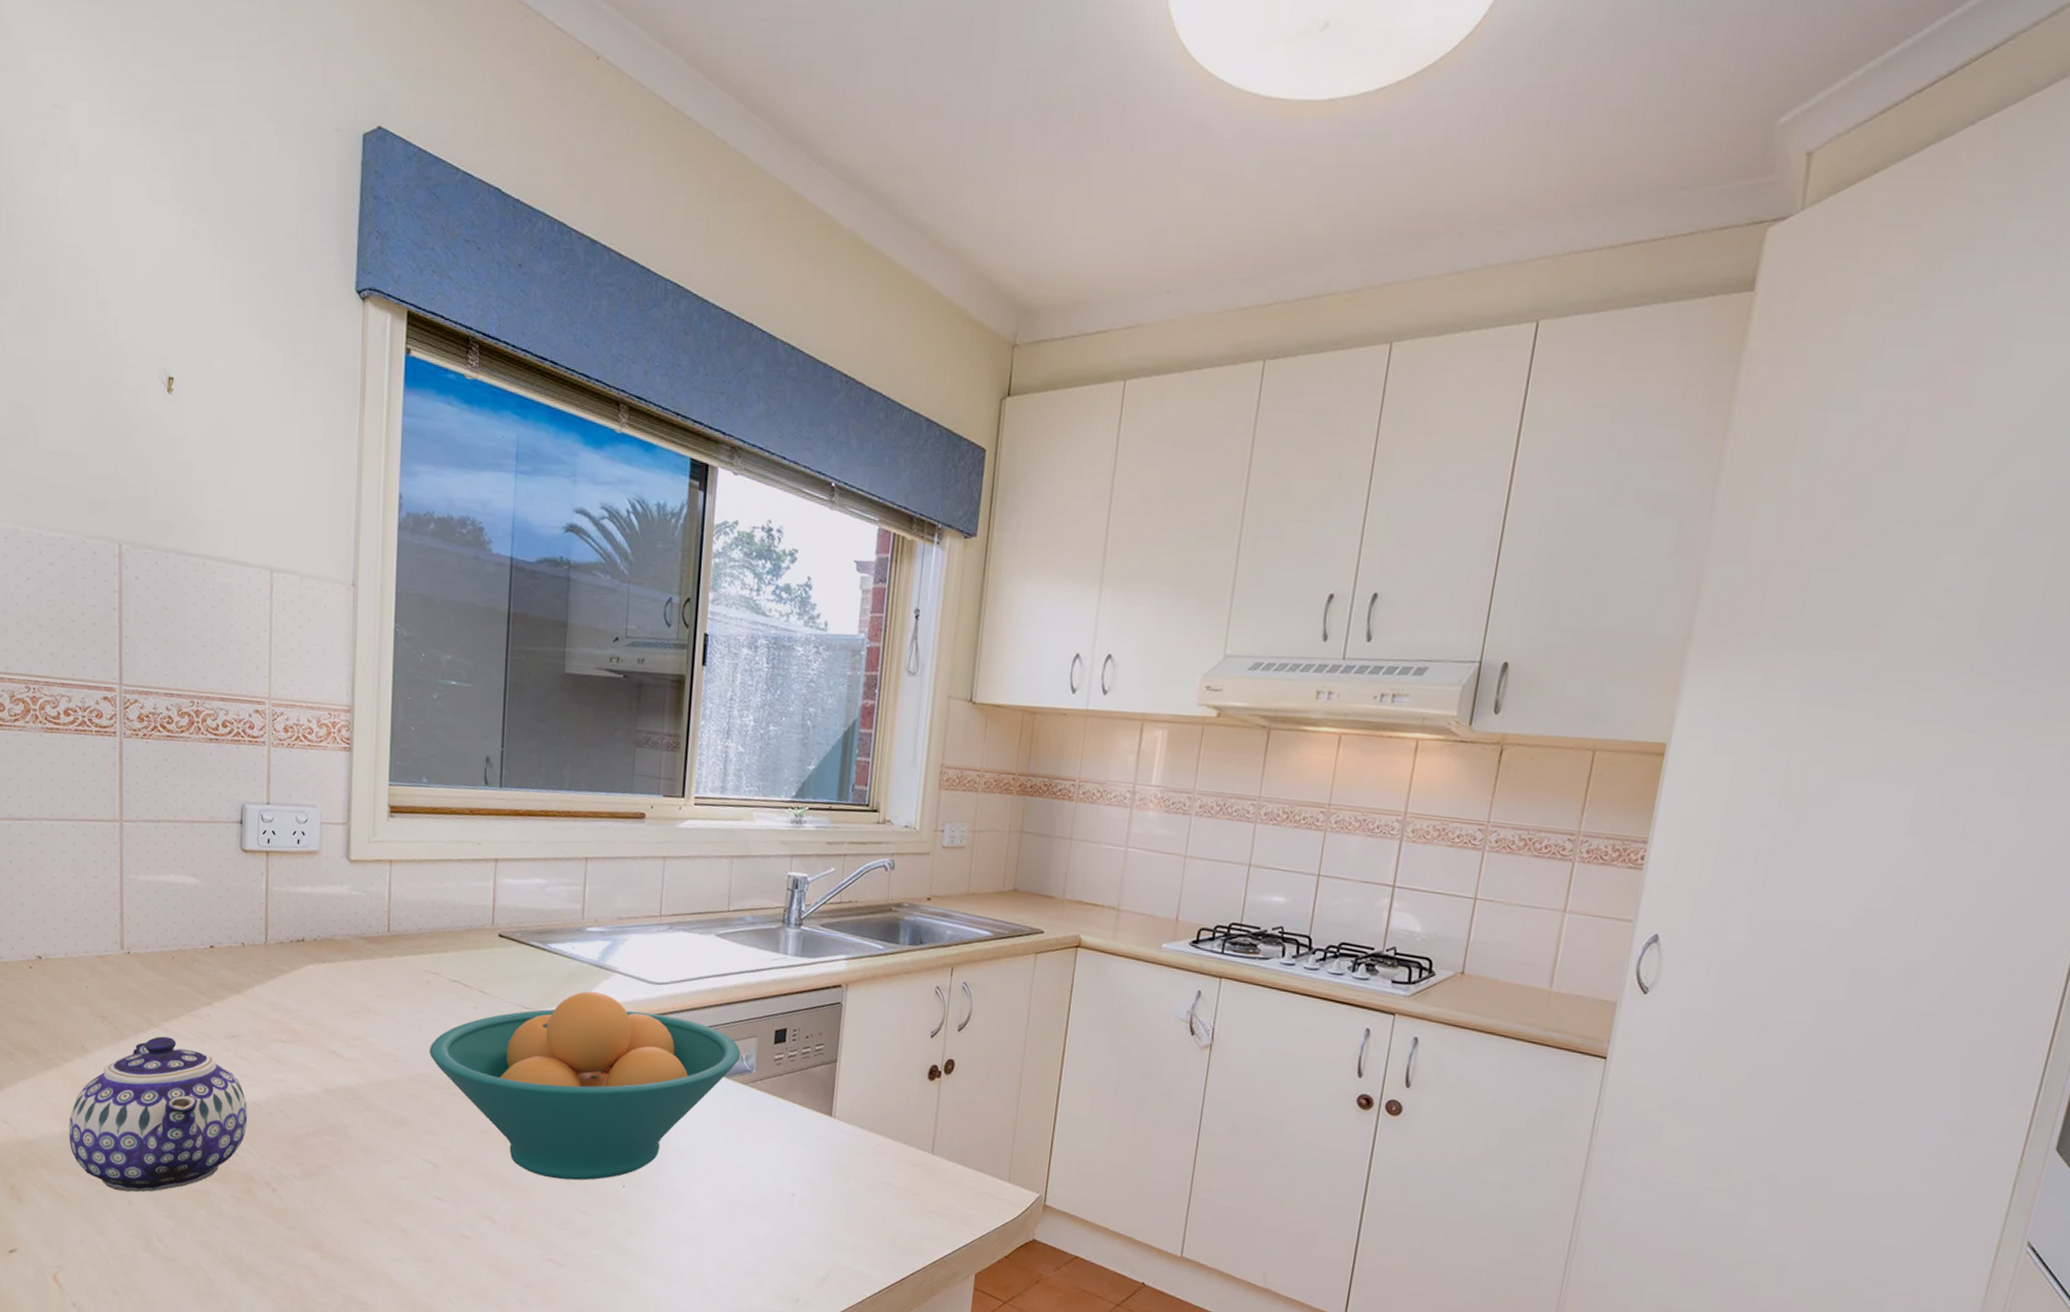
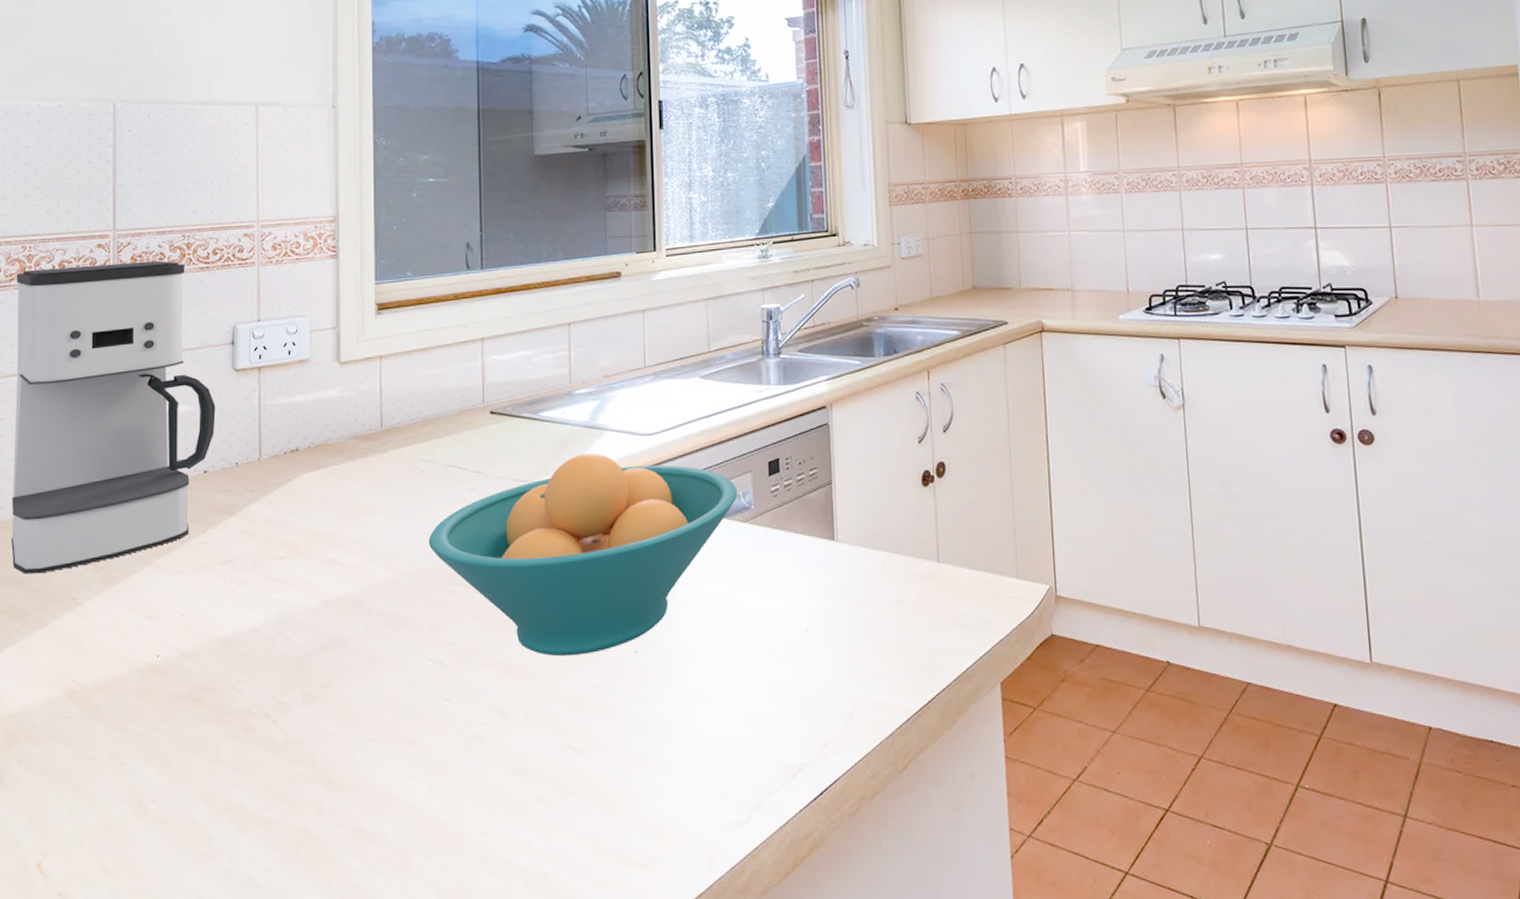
coffee maker: none [20,712,223,1018] -> present [11,260,216,574]
teapot: present [69,1036,248,1192] -> none [57,574,246,752]

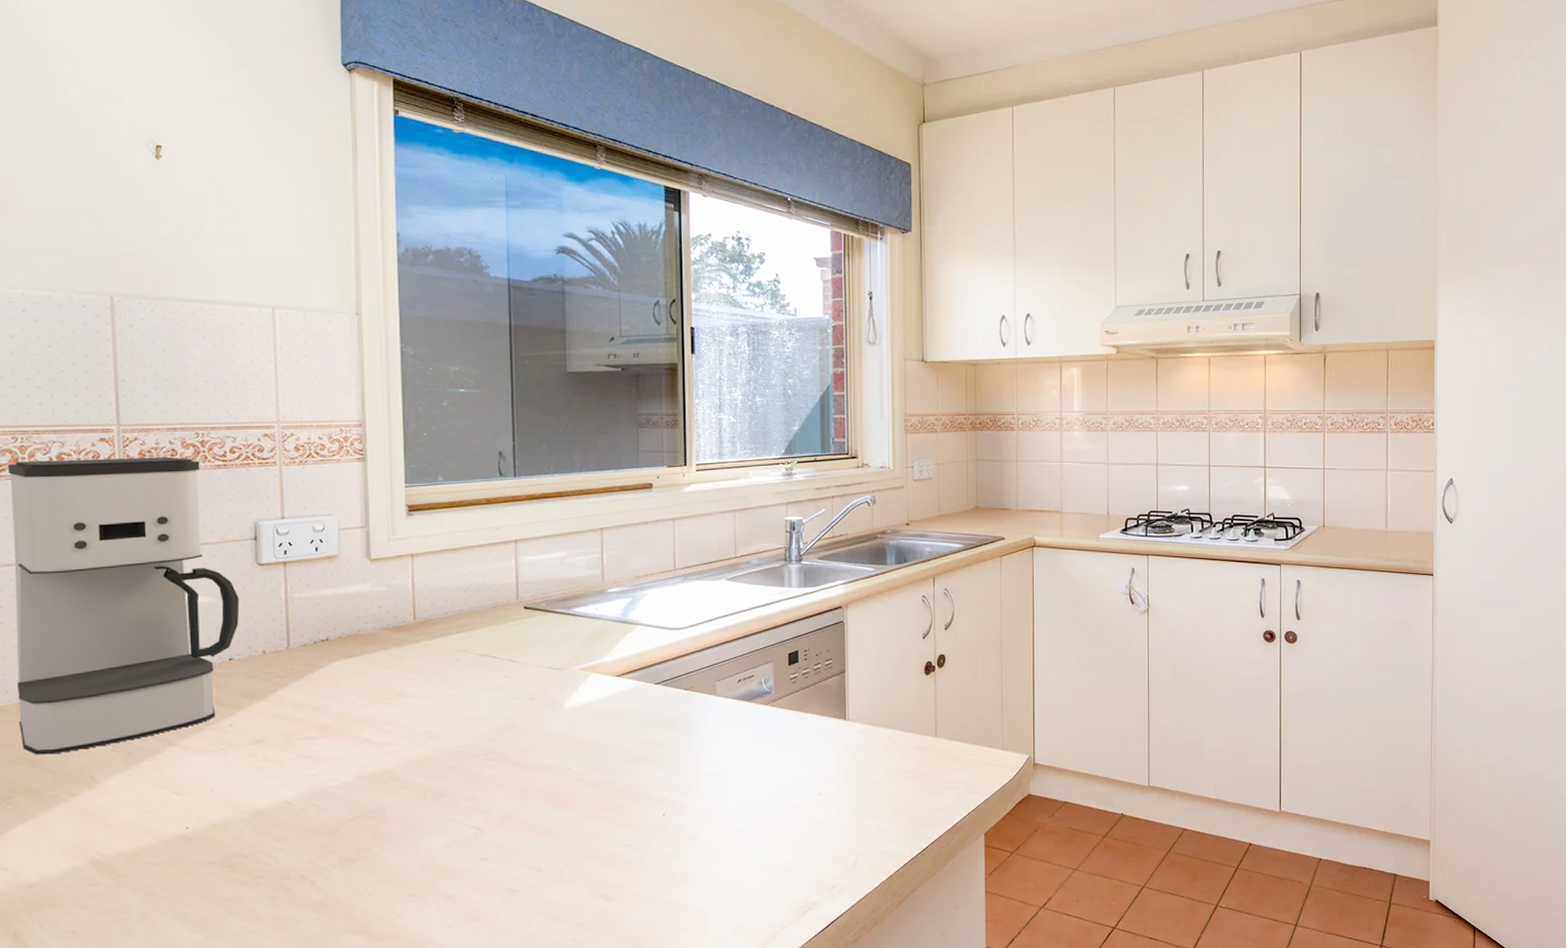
fruit bowl: present [428,454,738,657] -> none [463,645,760,820]

